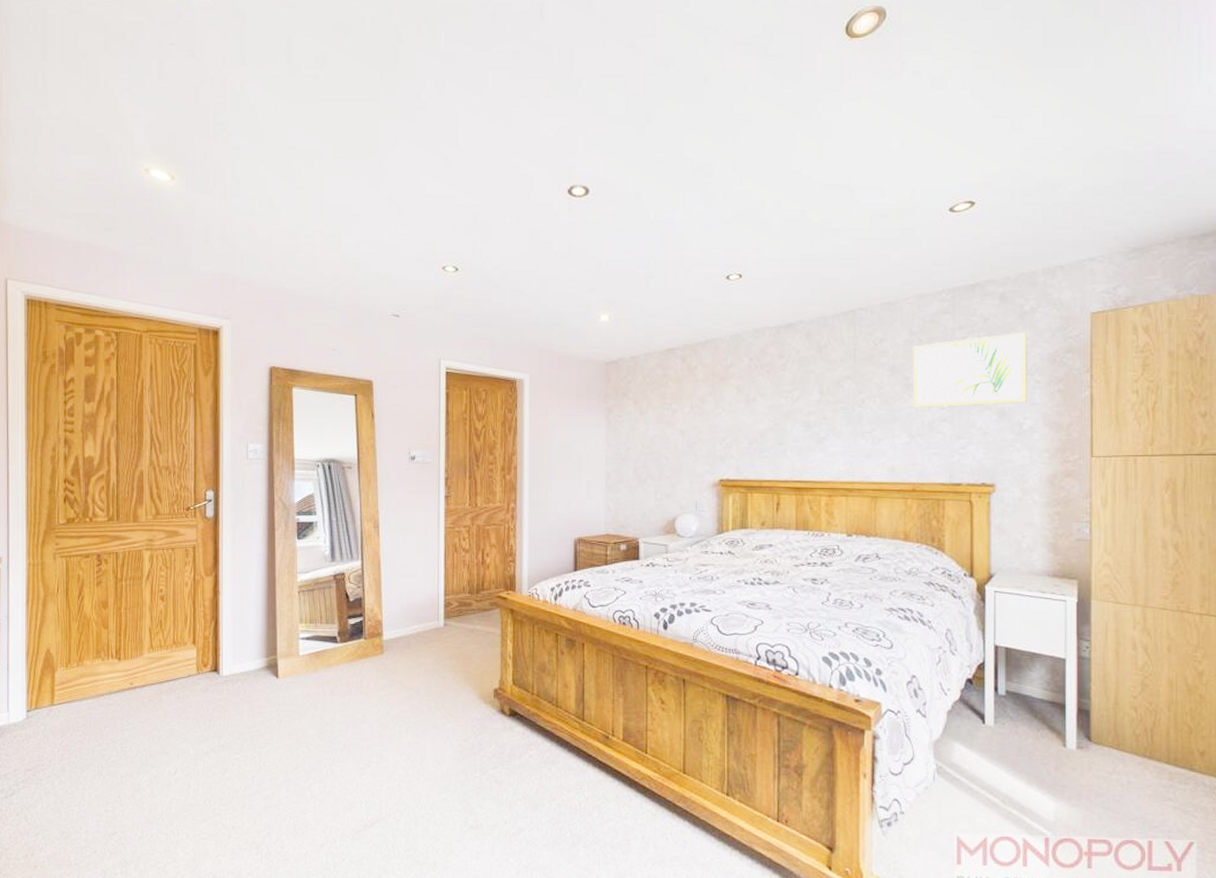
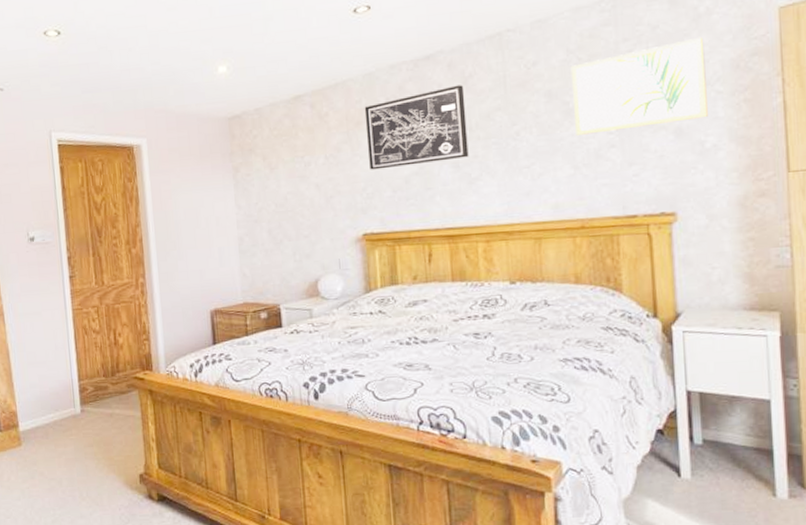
wall art: none [729,353,819,422] -> present [364,85,469,170]

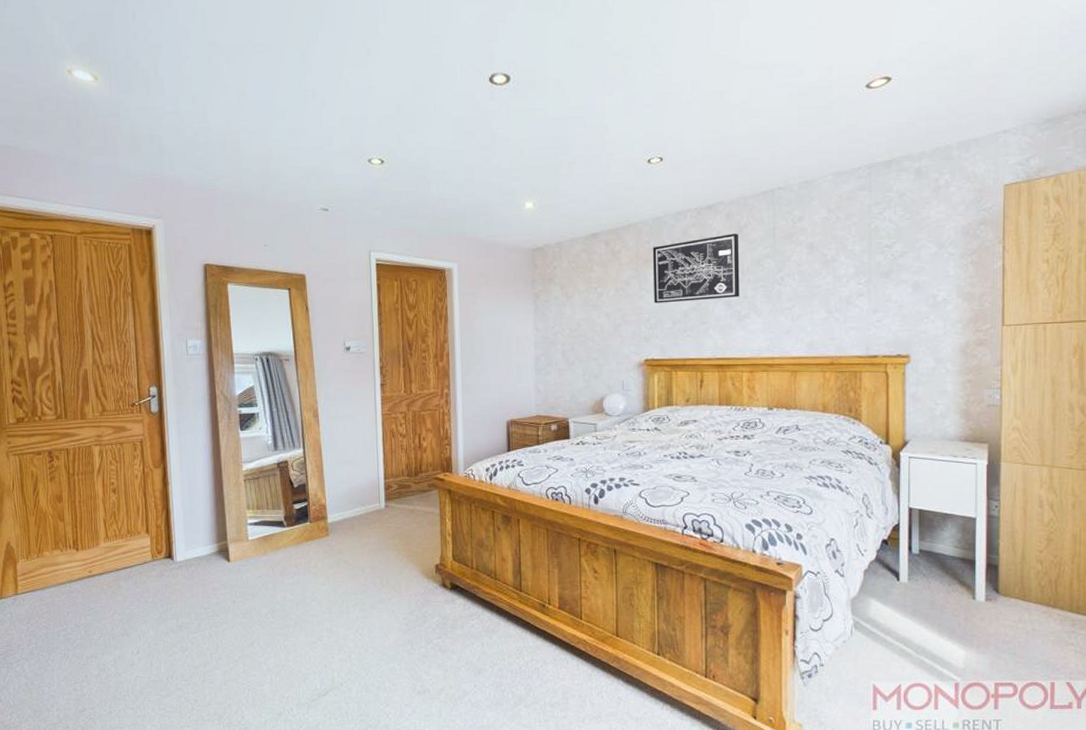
wall art: present [570,37,708,135] -> none [830,205,942,284]

